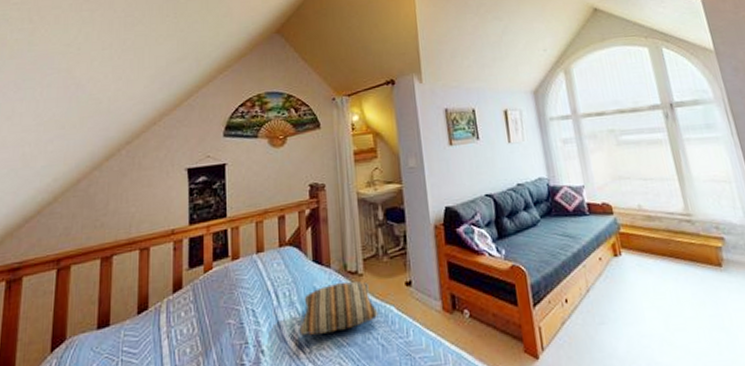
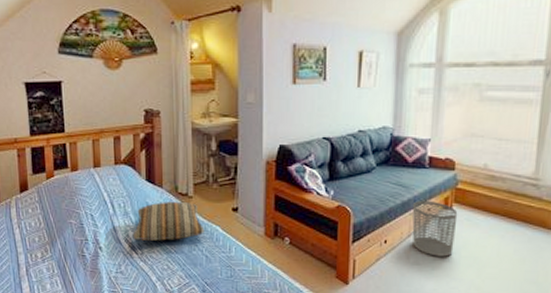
waste bin: none [583,249,635,312] -> present [412,201,458,257]

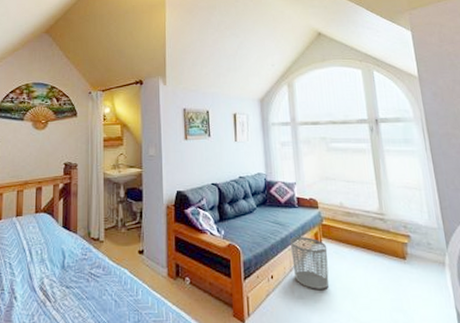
pillow: present [132,202,205,241] -> none [47,247,114,287]

